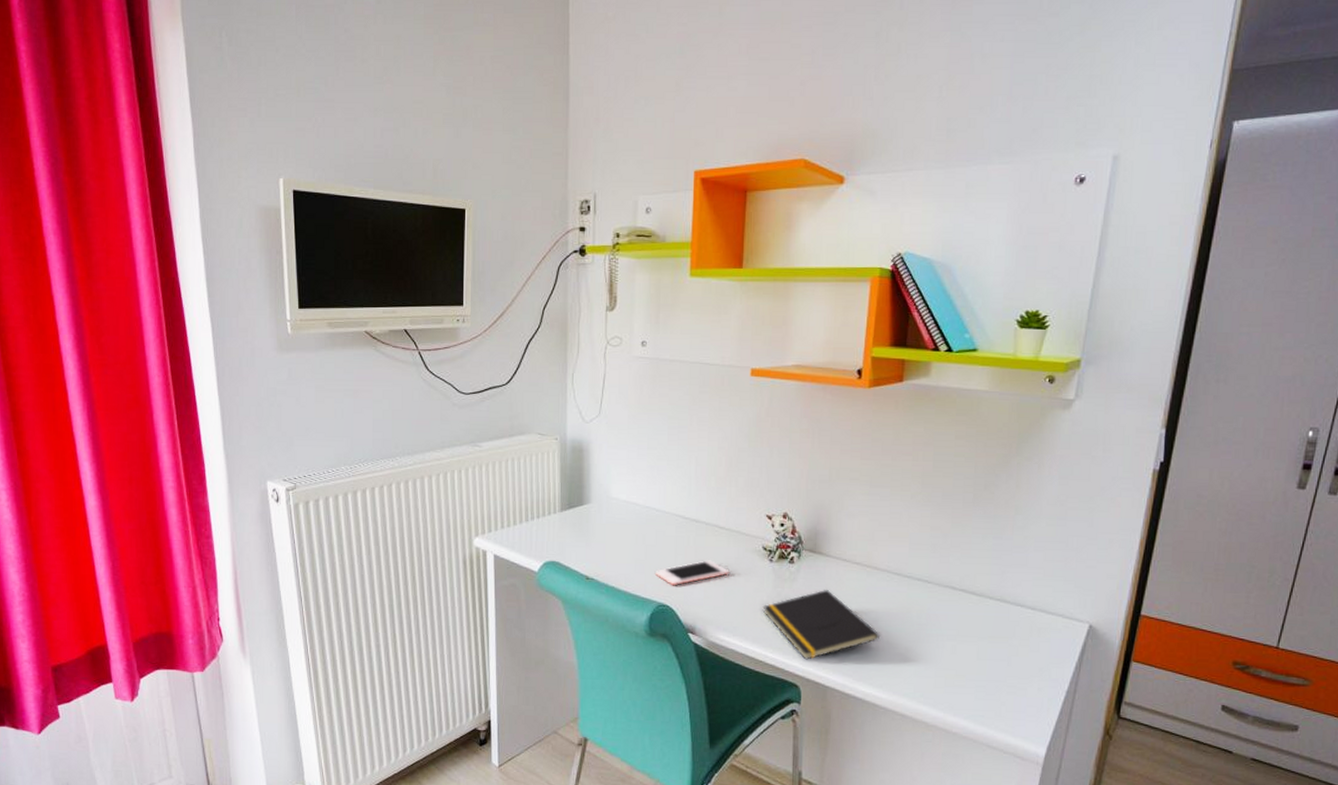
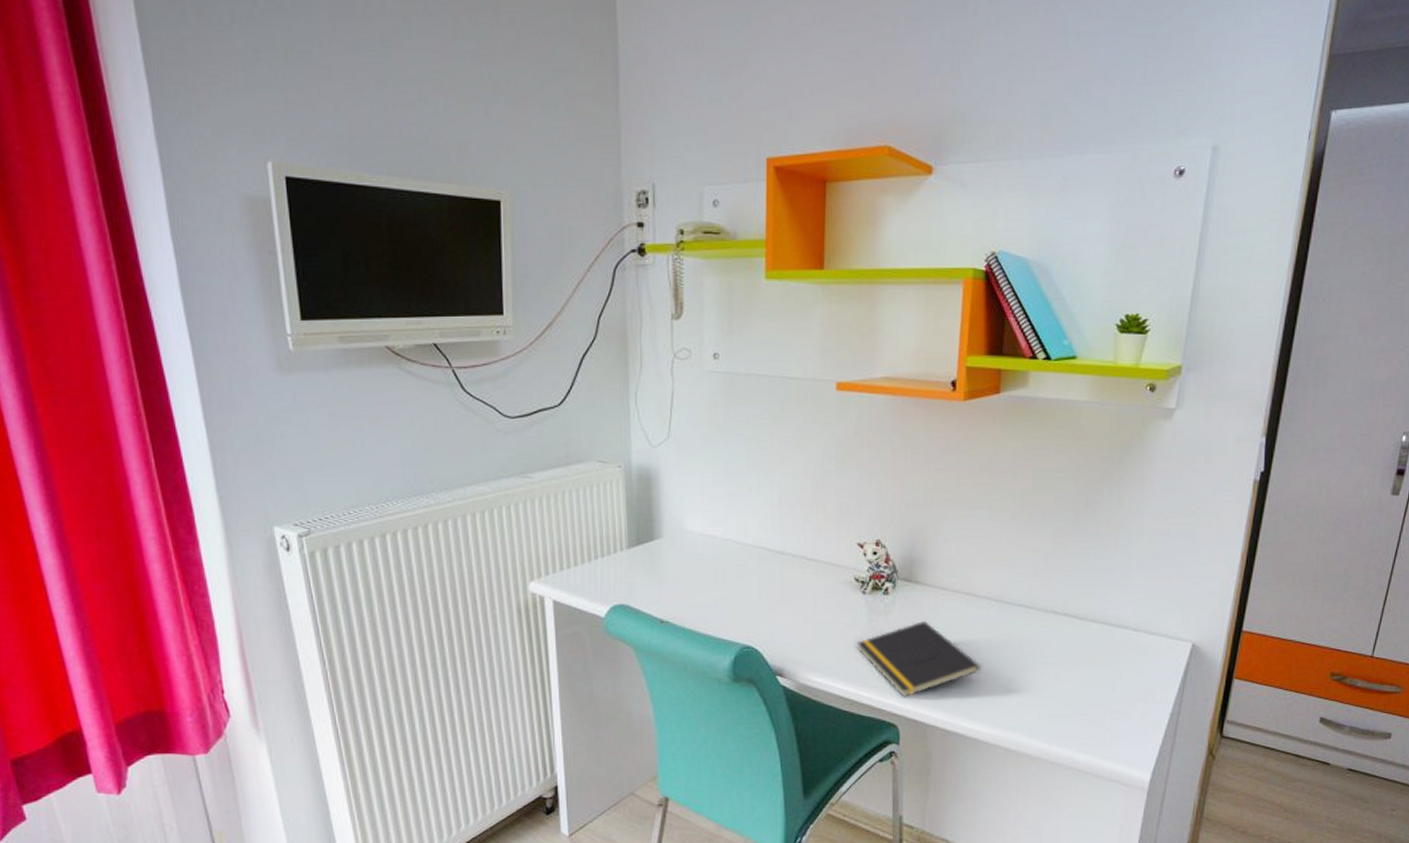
cell phone: present [656,560,729,586] -> none [738,595,819,626]

